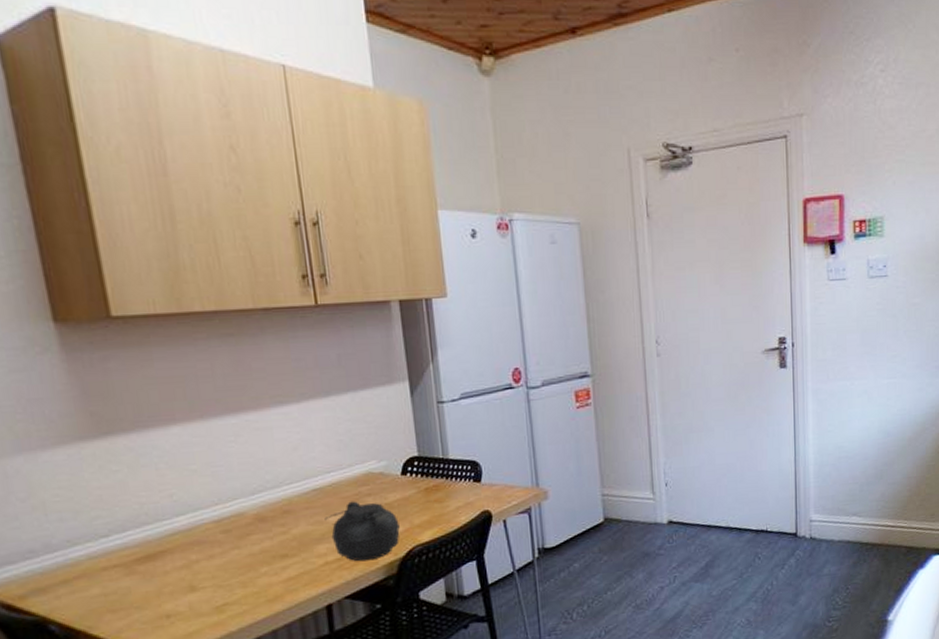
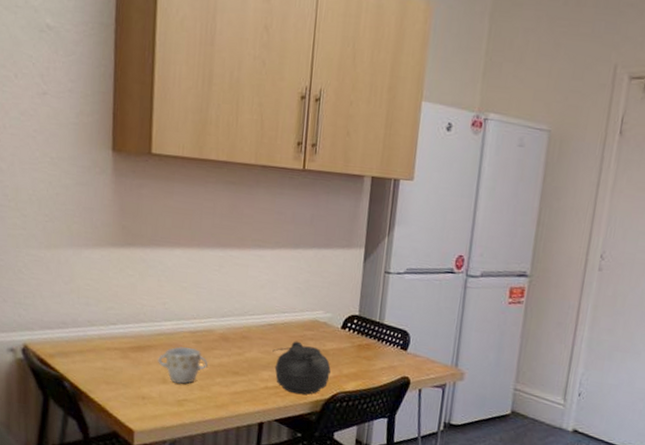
mug: none [176,540,247,588] -> present [157,346,209,384]

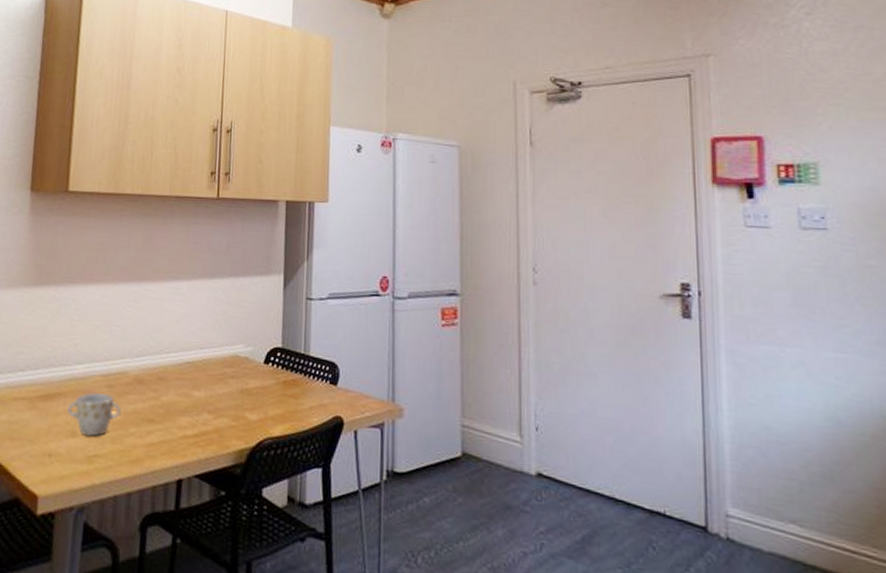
teapot: present [272,341,331,395] -> none [191,380,255,444]

